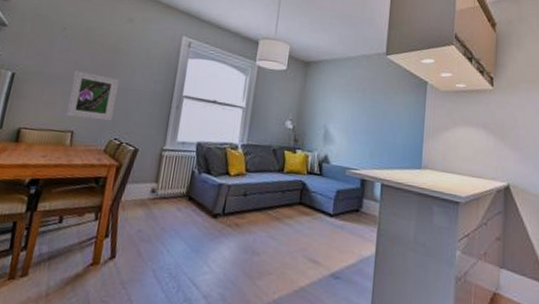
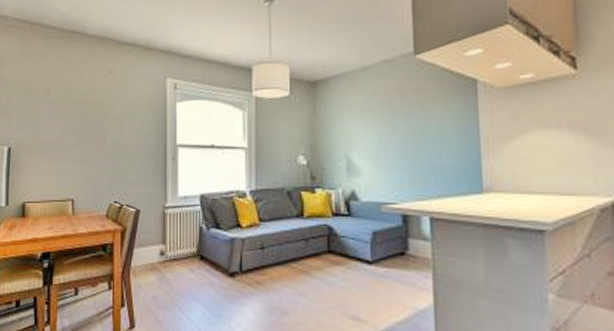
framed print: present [65,71,120,121] -> none [63,135,109,184]

